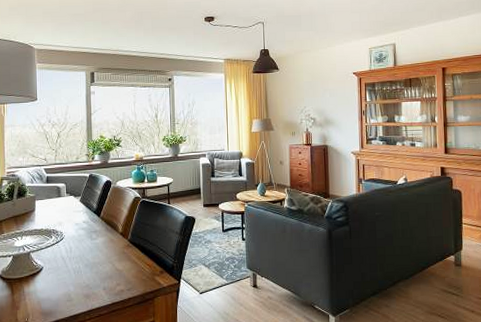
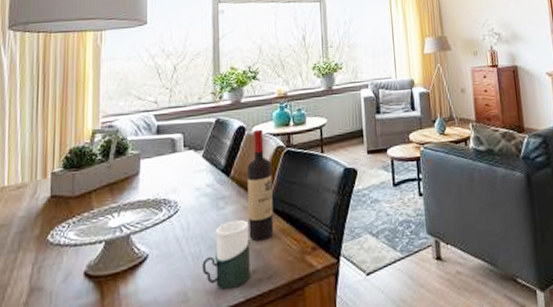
cup: none [81,248,116,295] -> present [202,219,251,290]
wine bottle: none [113,184,132,263] -> present [247,129,274,241]

